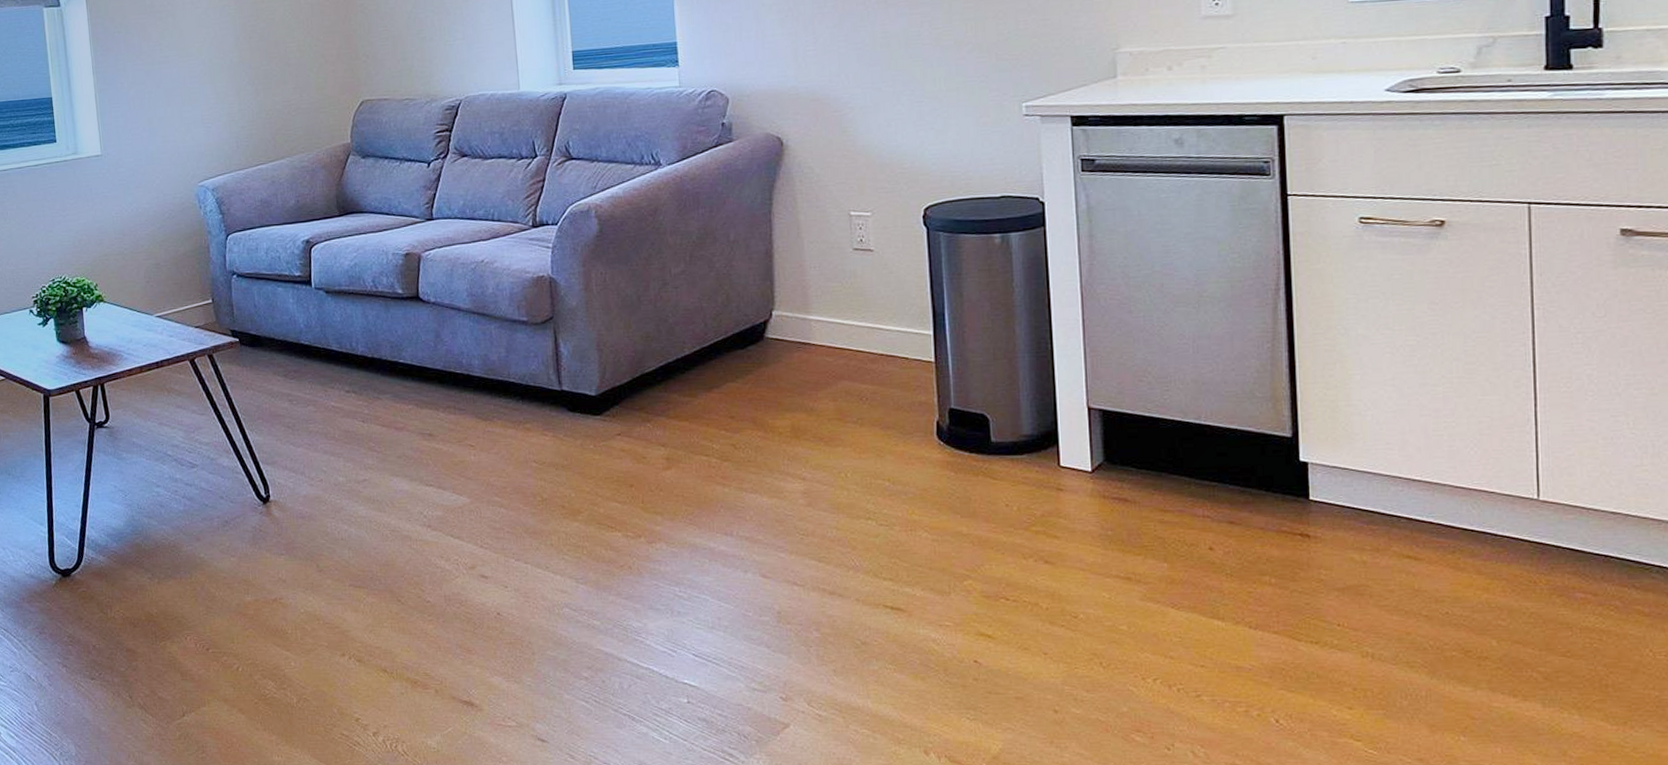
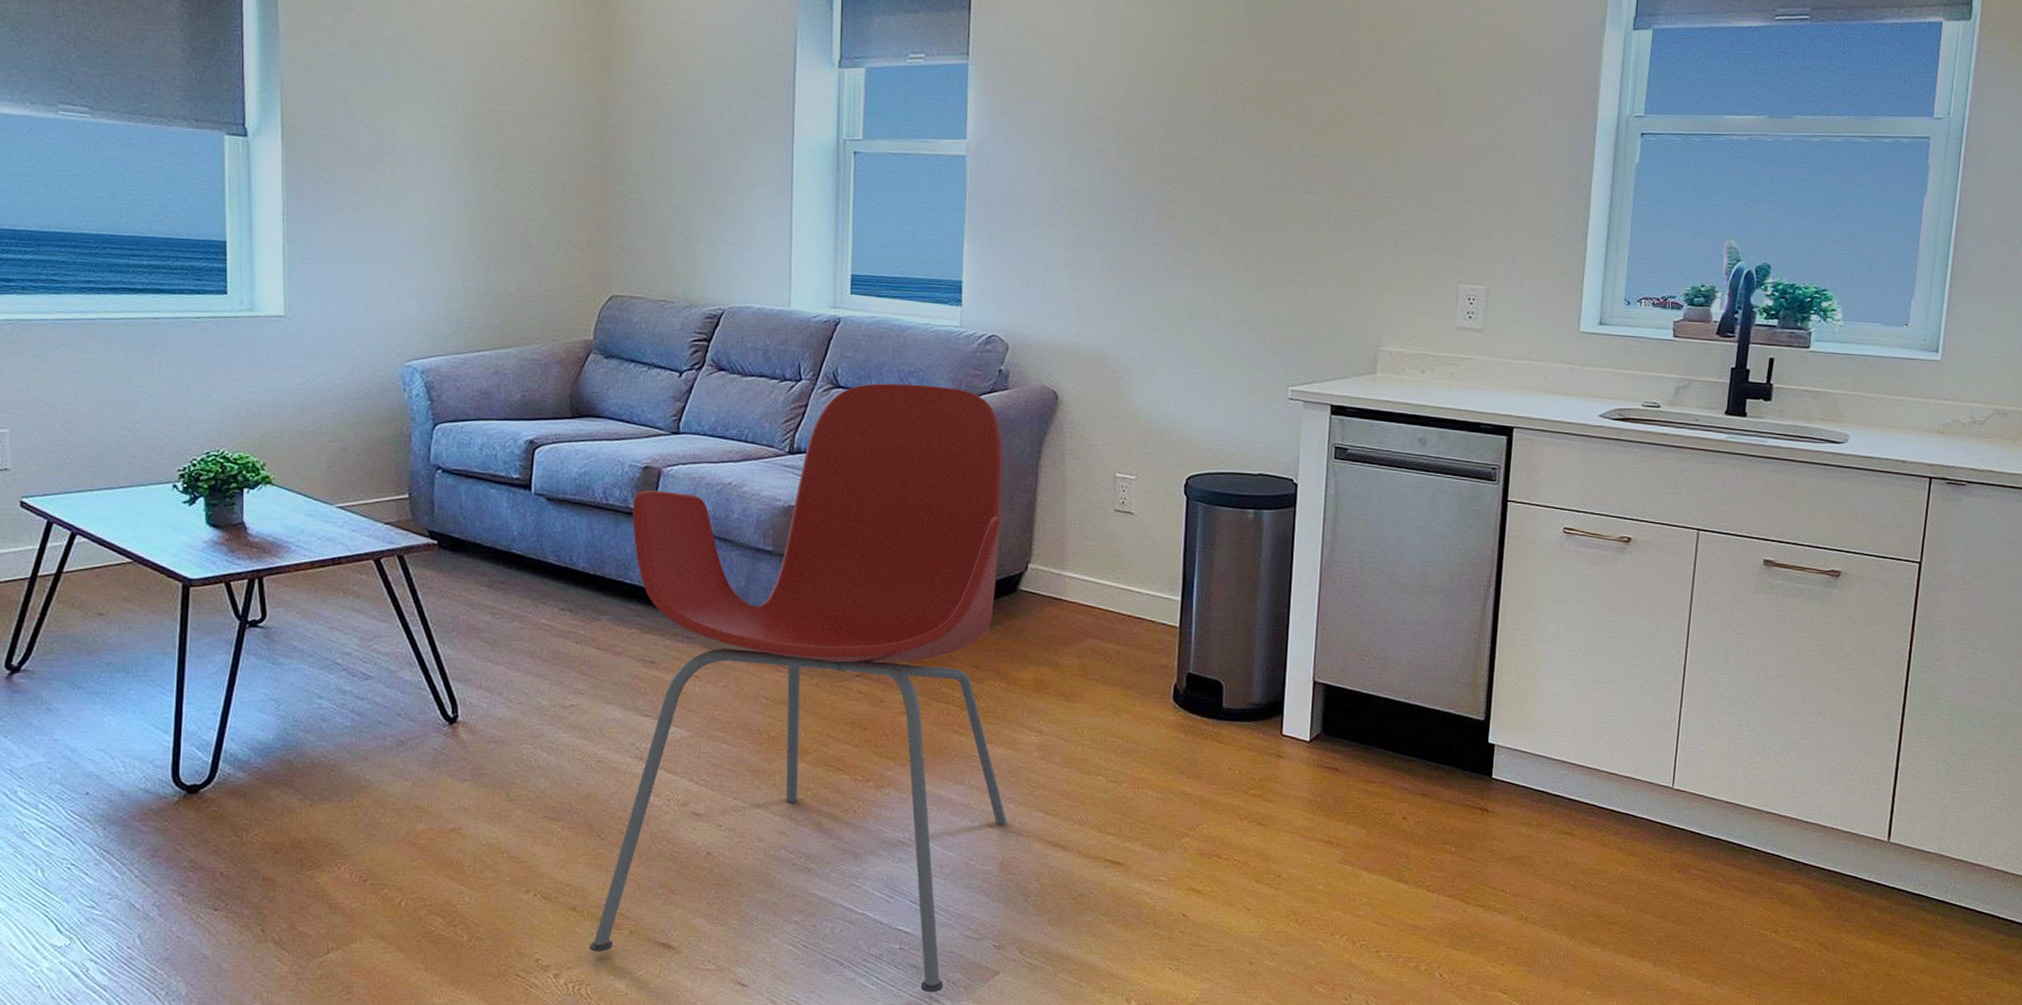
armchair: none [399,146,780,746] -> present [589,383,1007,993]

